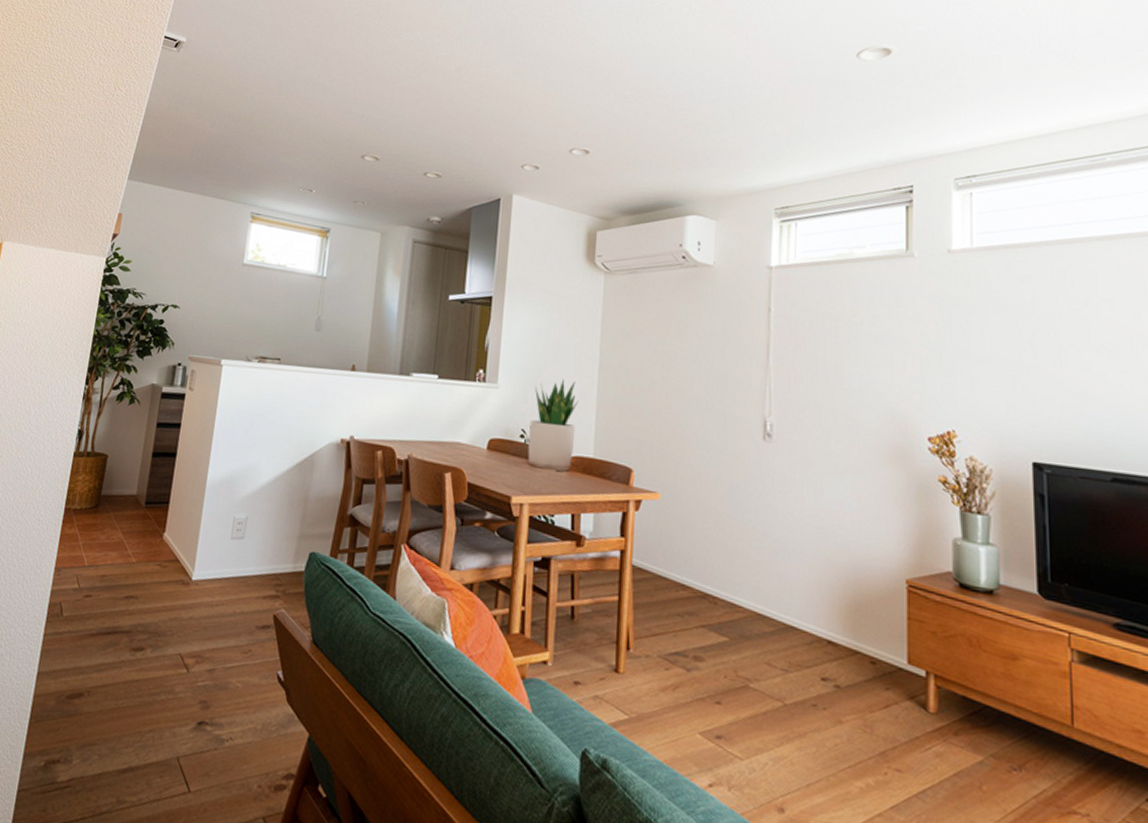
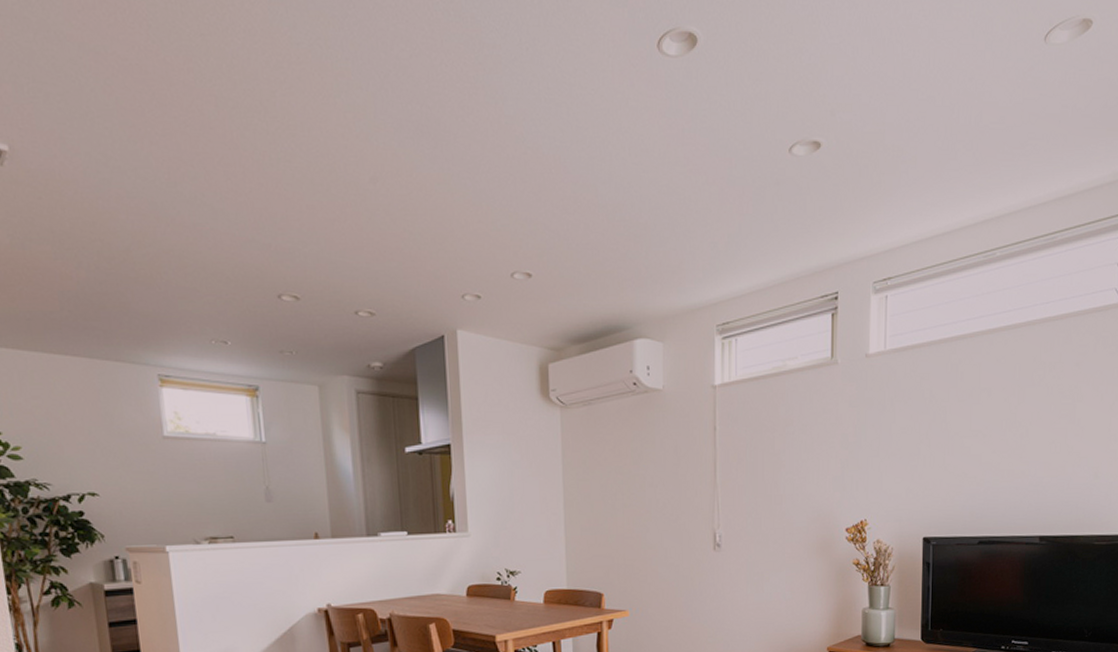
planter: present [527,379,579,472] -> none [504,519,548,607]

